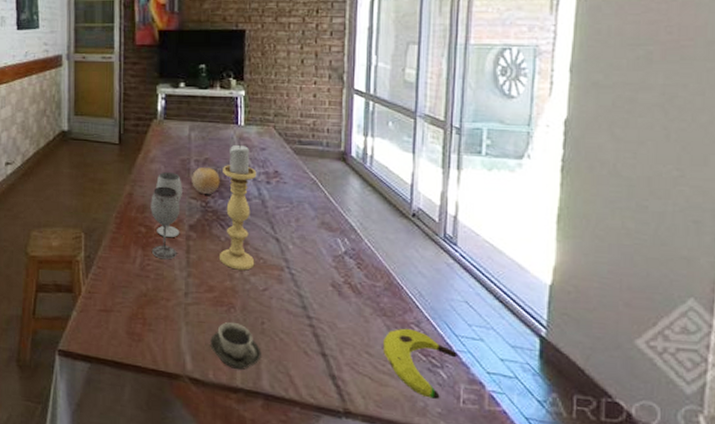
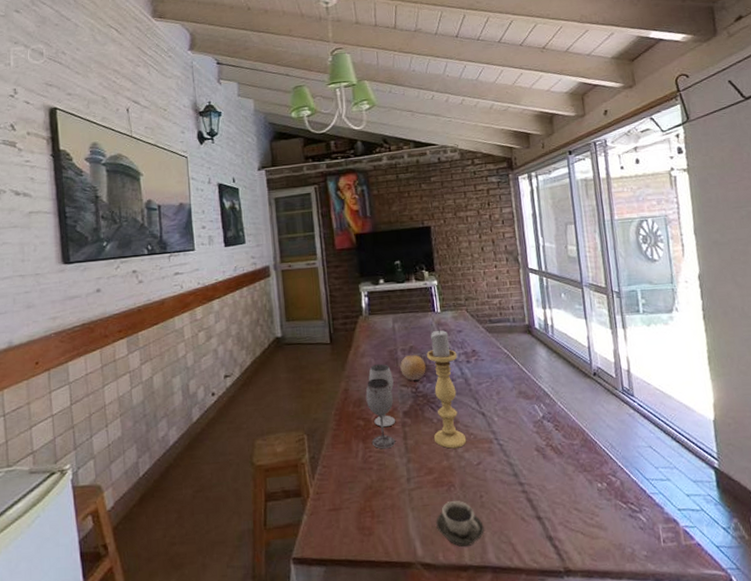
banana: present [383,328,457,399] -> none [588,479,652,543]

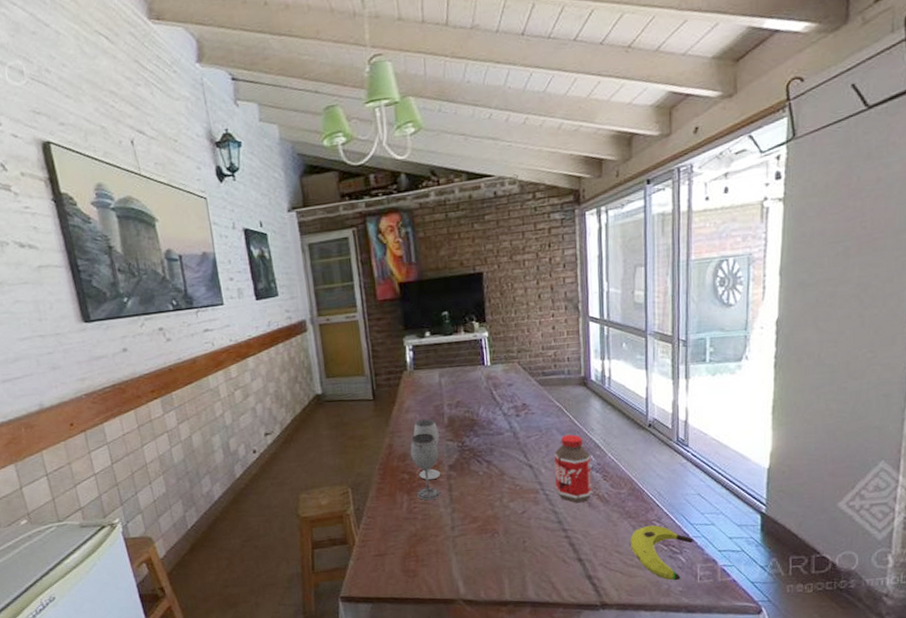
fruit: present [400,355,426,380] -> none [446,409,473,435]
candle holder: present [427,330,467,449] -> none [474,384,513,499]
cup: present [436,501,485,548] -> none [479,546,526,586]
bottle: none [505,382,545,455] -> present [554,434,592,503]
banana: none [588,479,652,543] -> present [630,525,693,581]

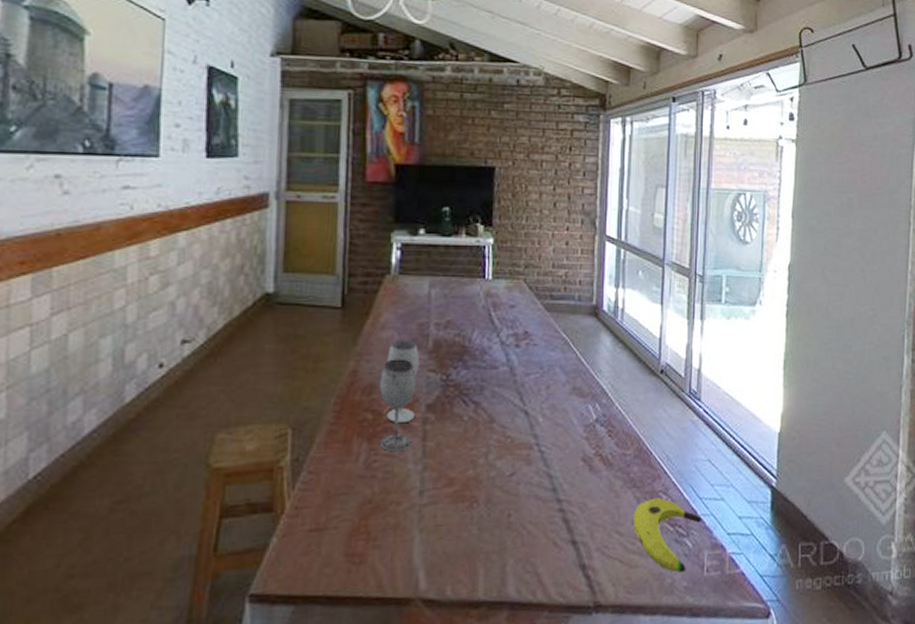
bottle: present [554,434,592,503] -> none [554,375,597,465]

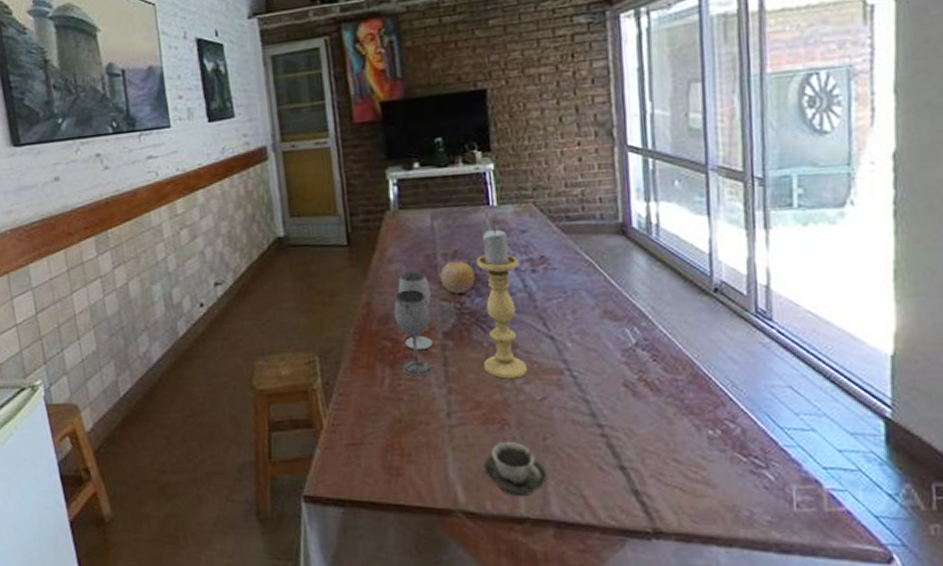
fruit: none [431,332,464,364] -> present [440,261,475,293]
cup: none [448,520,507,579] -> present [483,442,547,497]
candle holder: none [462,302,505,455] -> present [477,229,528,379]
banana: present [633,497,702,573] -> none [693,426,785,505]

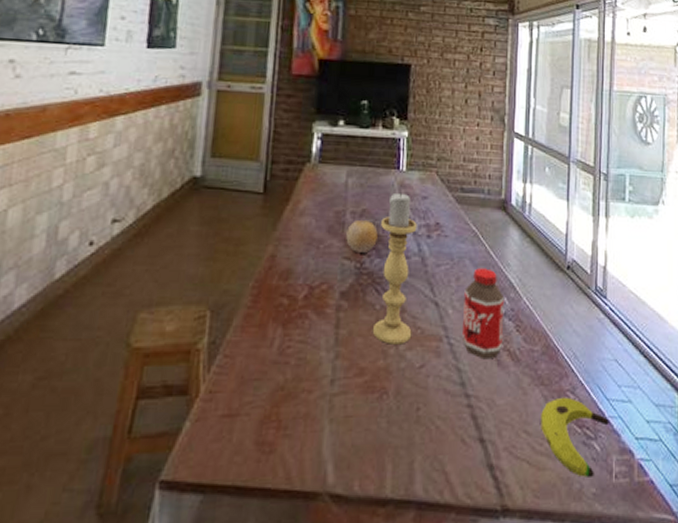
wineglass: present [394,272,434,377] -> none [293,227,335,339]
cup: present [483,442,547,497] -> none [357,413,416,475]
bottle: none [583,298,637,391] -> present [463,268,505,360]
banana: none [693,426,785,505] -> present [541,397,609,478]

